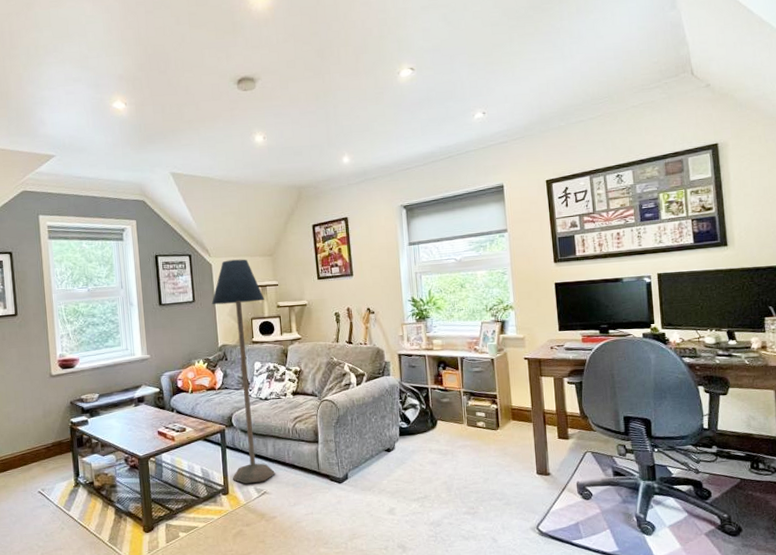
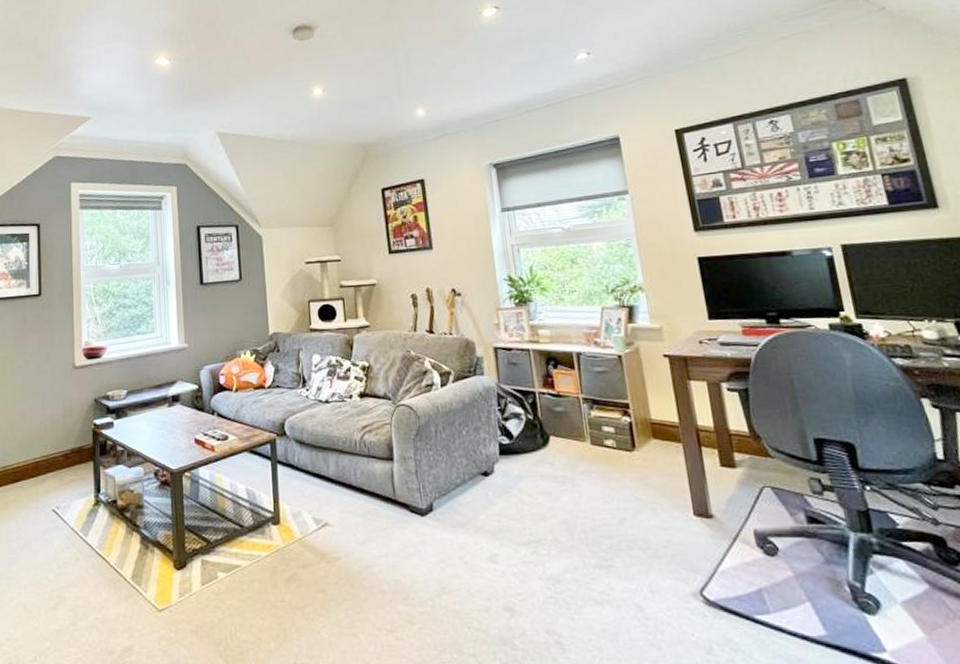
floor lamp: present [211,259,276,484] -> none [261,229,340,512]

